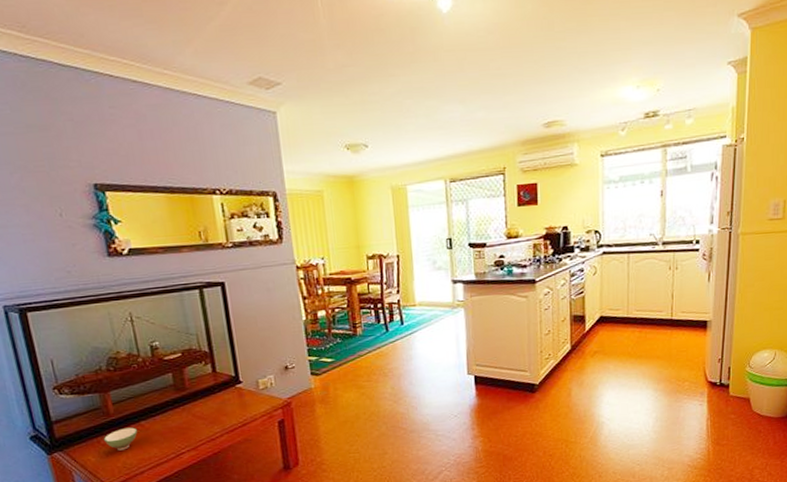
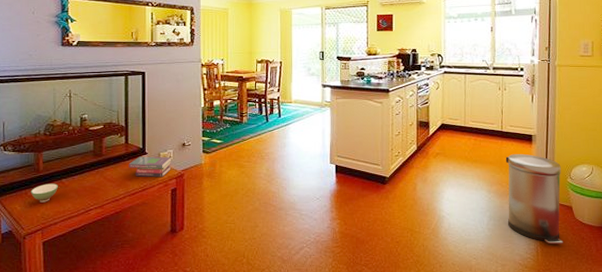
books: none [220,384,274,411] -> present [128,156,172,178]
pedal bin: none [675,343,739,442] -> present [505,154,564,244]

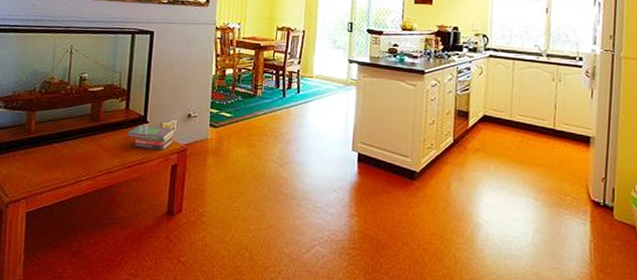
bowl: present [30,183,59,202] -> none [18,147,50,168]
pedal bin: present [505,154,564,244] -> none [557,157,624,271]

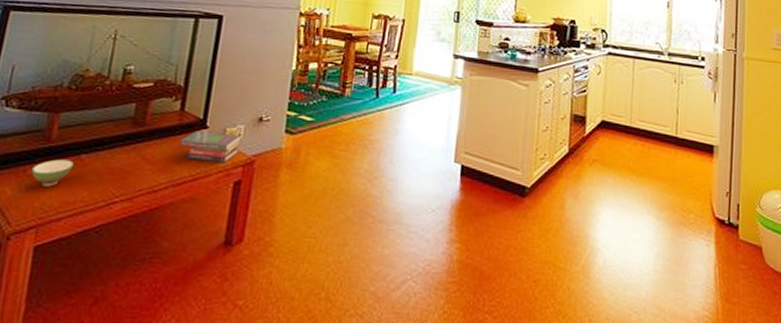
bowl: none [18,147,50,168] -> present [31,159,75,187]

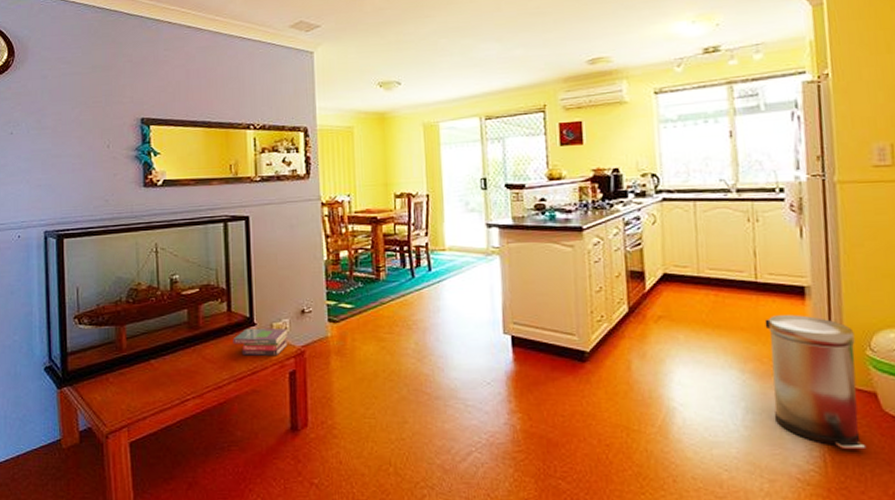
bowl: present [31,159,75,187] -> none [112,366,147,391]
pedal bin: none [680,169,751,299] -> present [764,315,867,450]

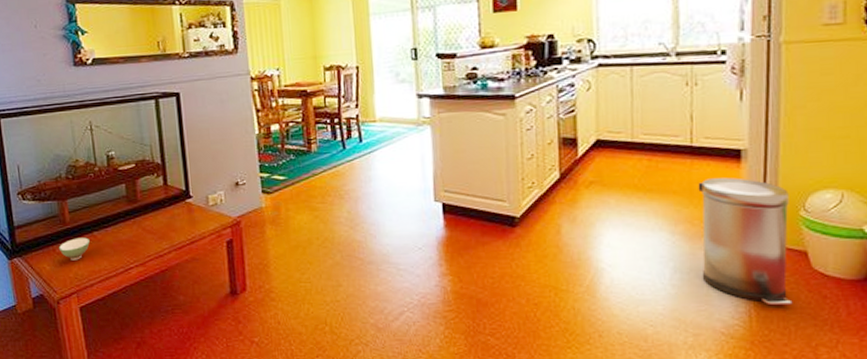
bowl: none [112,366,147,391] -> present [58,237,91,261]
books: present [233,328,288,357] -> none [170,200,224,227]

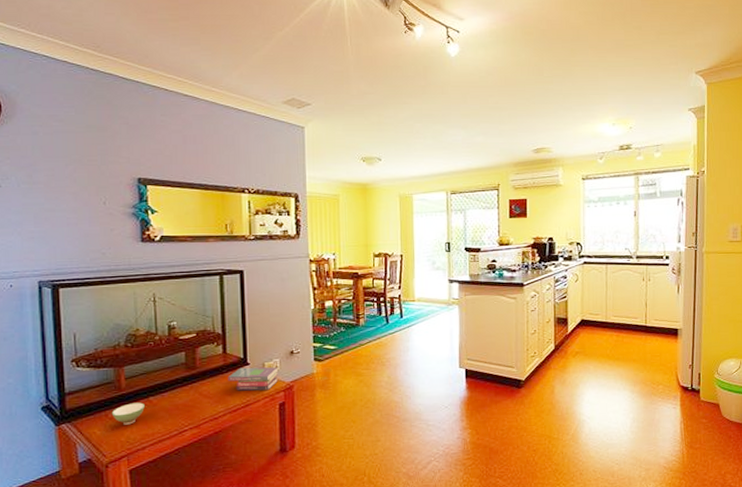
books: none [170,200,224,227] -> present [228,367,279,391]
pedal bin: present [698,177,793,306] -> none [650,350,710,445]

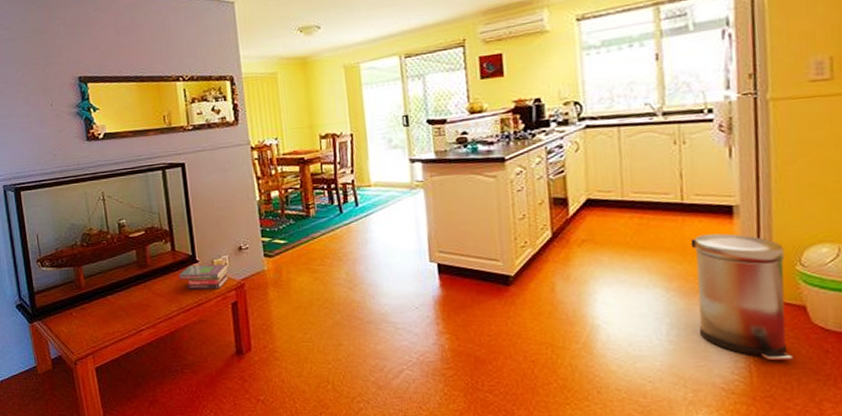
bowl: present [111,402,146,425] -> none [75,301,105,323]
pedal bin: none [650,350,710,445] -> present [690,233,794,361]

